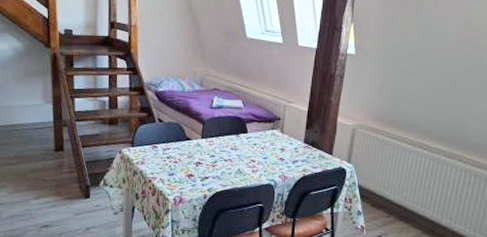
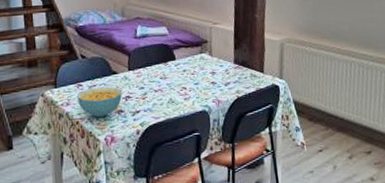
cereal bowl: none [152,151,193,179] -> present [78,86,122,118]

